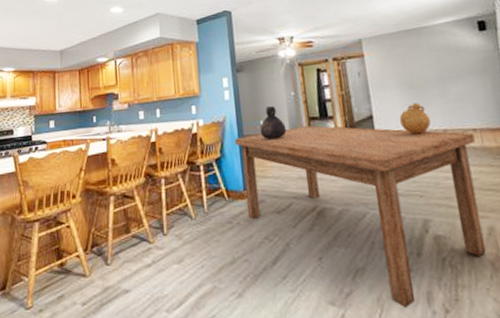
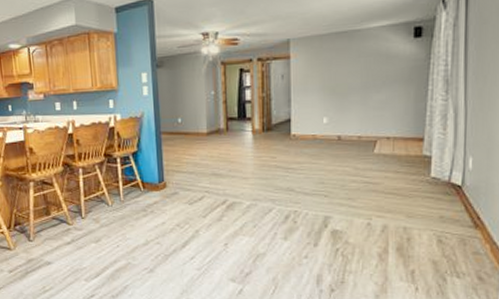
dining table: present [234,125,486,307] -> none [151,125,386,286]
vessel: present [260,106,287,140] -> none [177,105,204,137]
ceramic pot: present [399,102,431,135] -> none [316,109,346,140]

